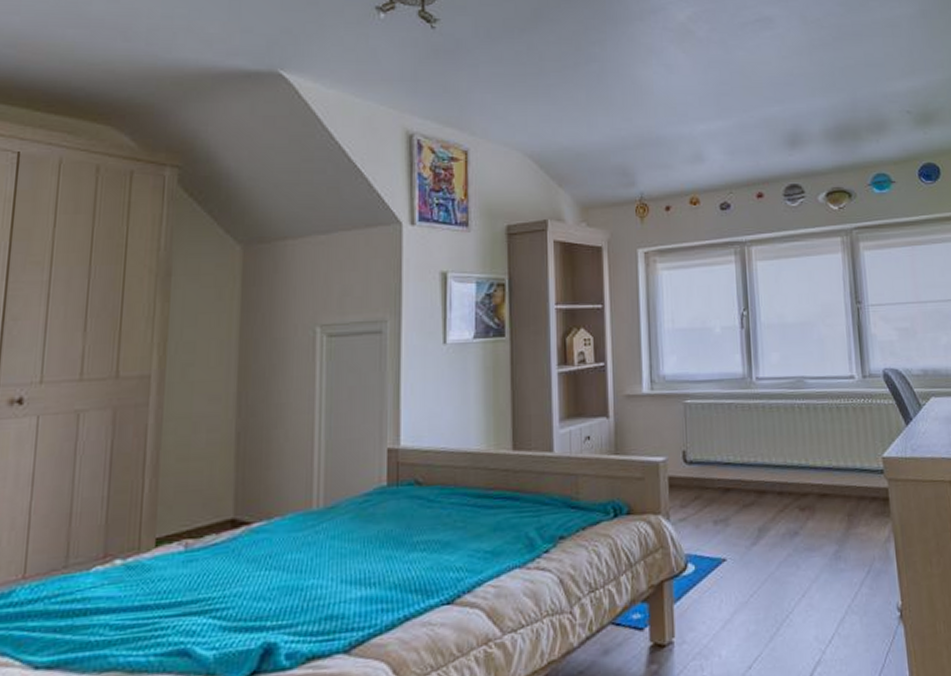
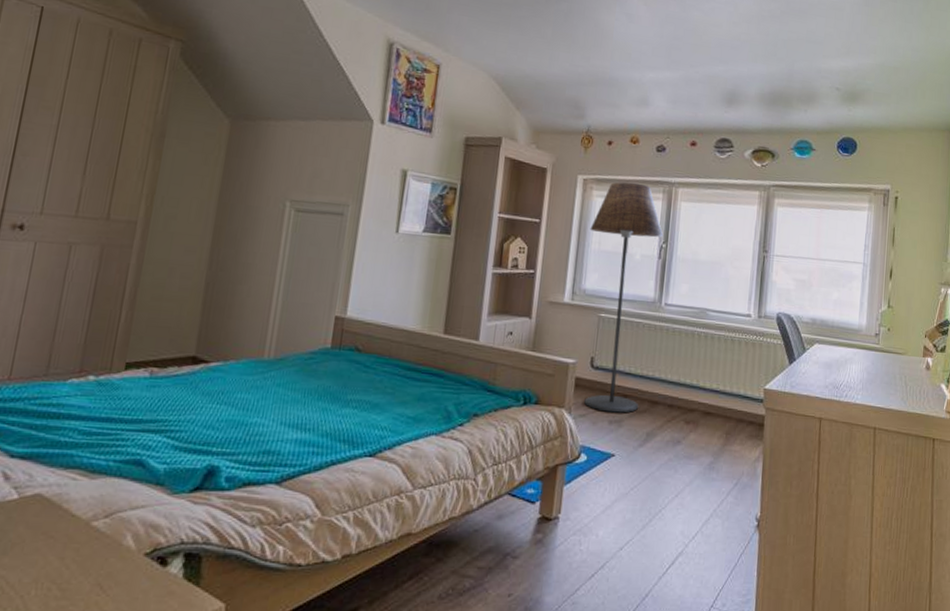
floor lamp: none [659,248,744,512] -> present [584,182,664,413]

